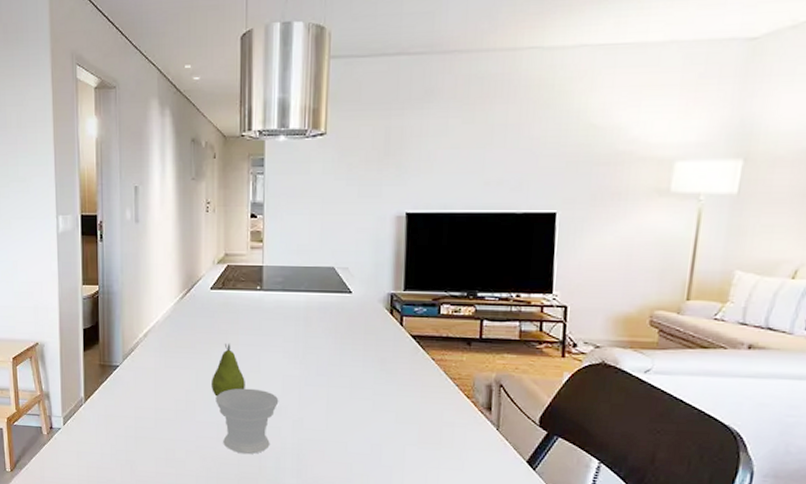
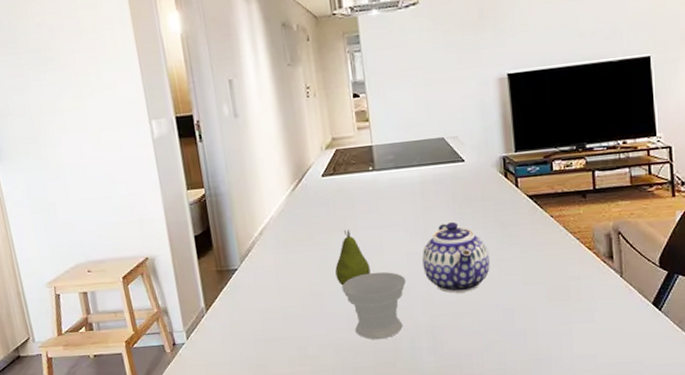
teapot: none [297,350,365,421] -> present [422,221,490,293]

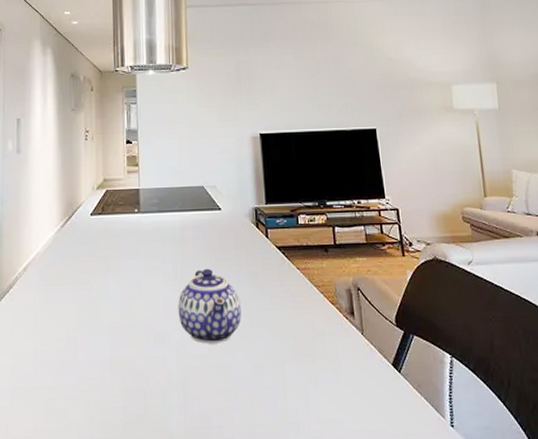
fruit: present [335,230,371,286] -> none [93,271,127,330]
cup: present [342,272,406,340] -> none [98,317,161,394]

